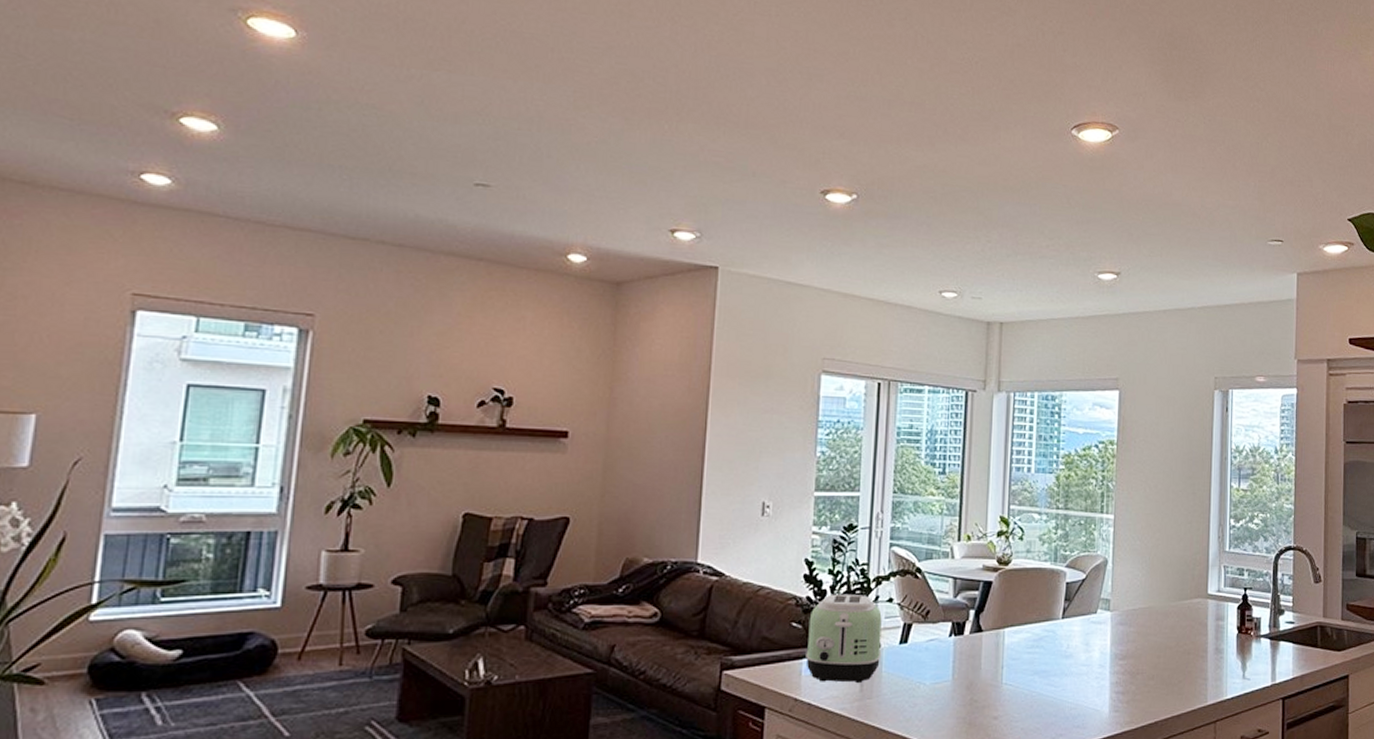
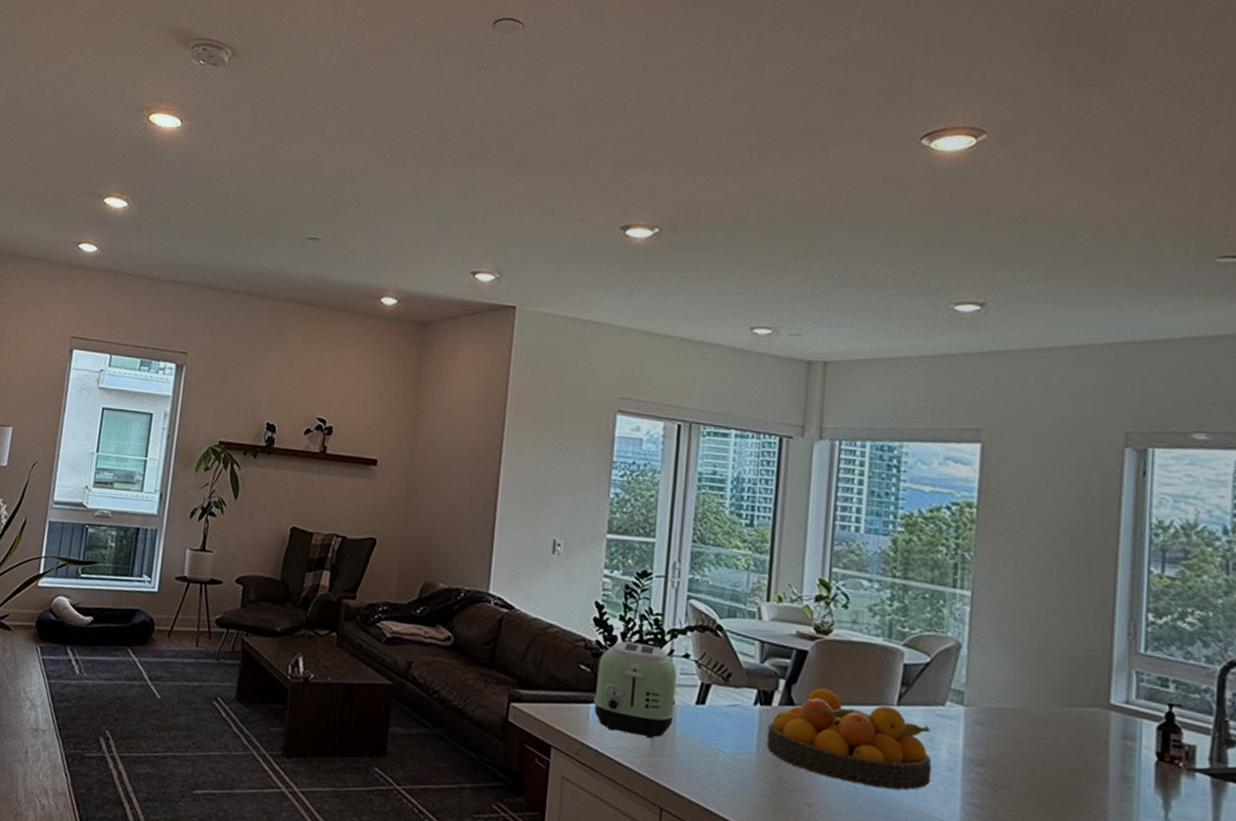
fruit bowl: none [961,613,1088,693] -> present [767,688,932,790]

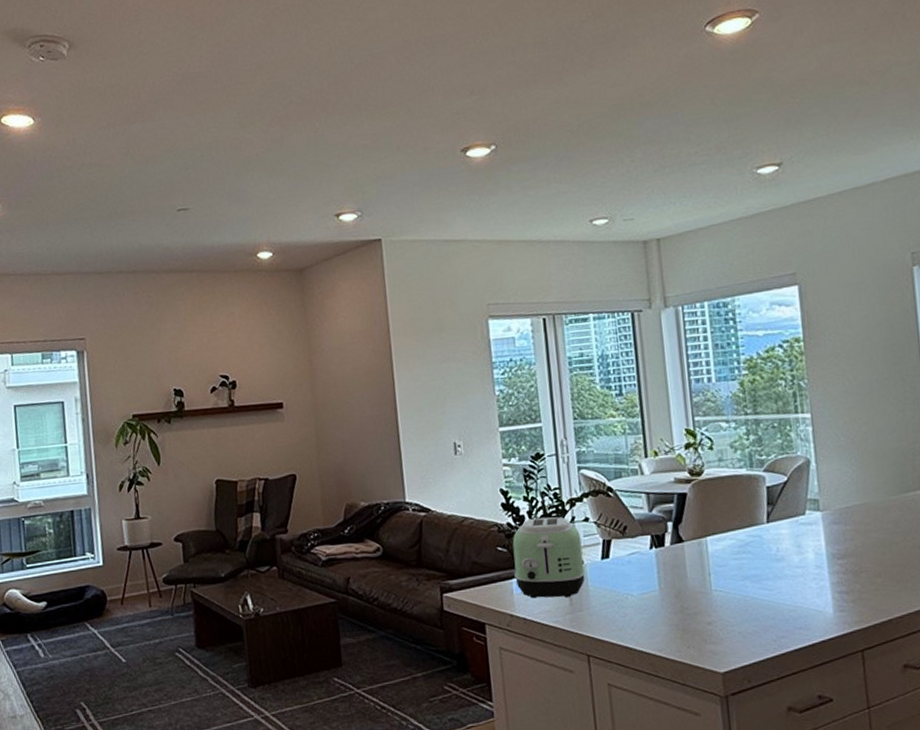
fruit bowl: present [767,688,932,790] -> none [665,521,805,597]

